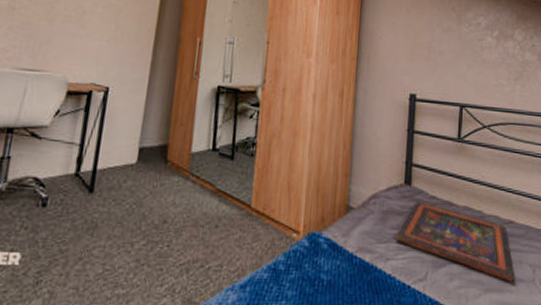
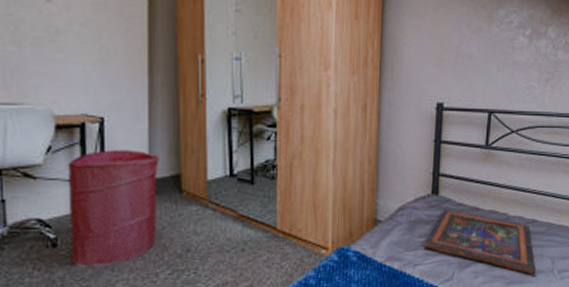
laundry hamper: none [55,116,151,231] -> present [67,149,159,268]

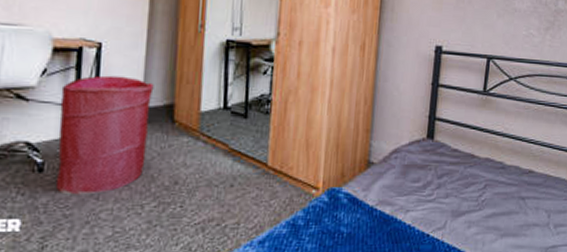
painted panel: present [424,208,537,274] -> none [417,154,532,227]

